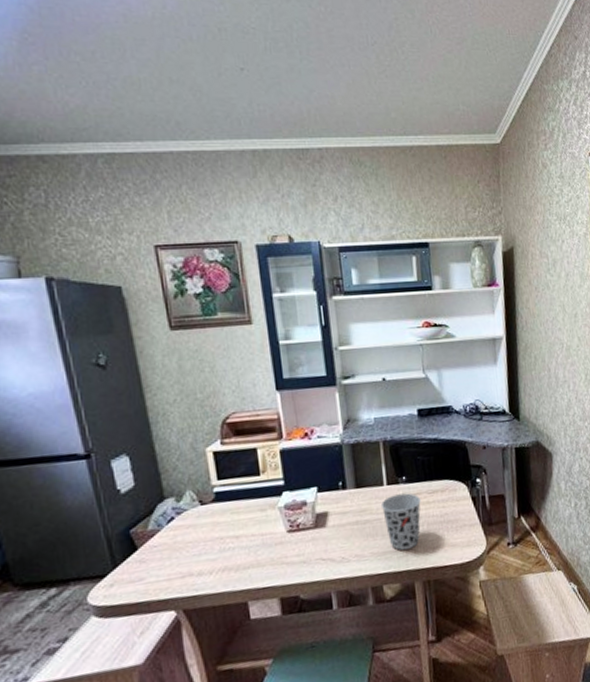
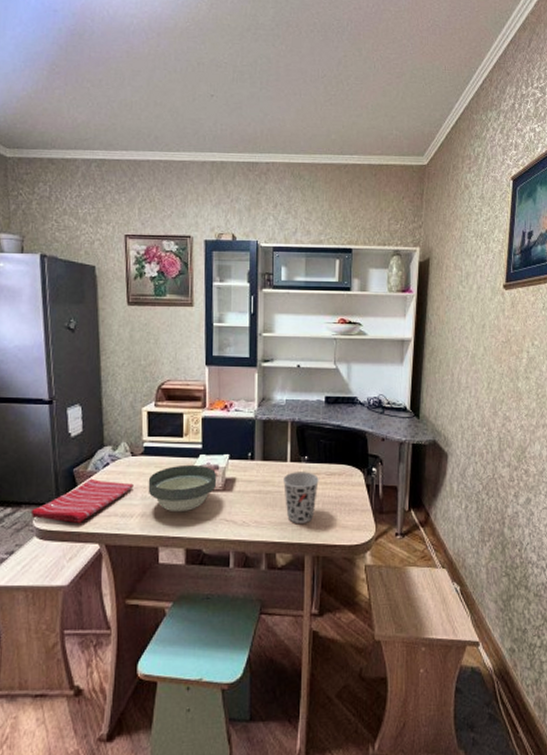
dish towel: none [82,536,208,595] -> present [30,478,134,523]
bowl: none [225,503,307,561] -> present [148,464,217,513]

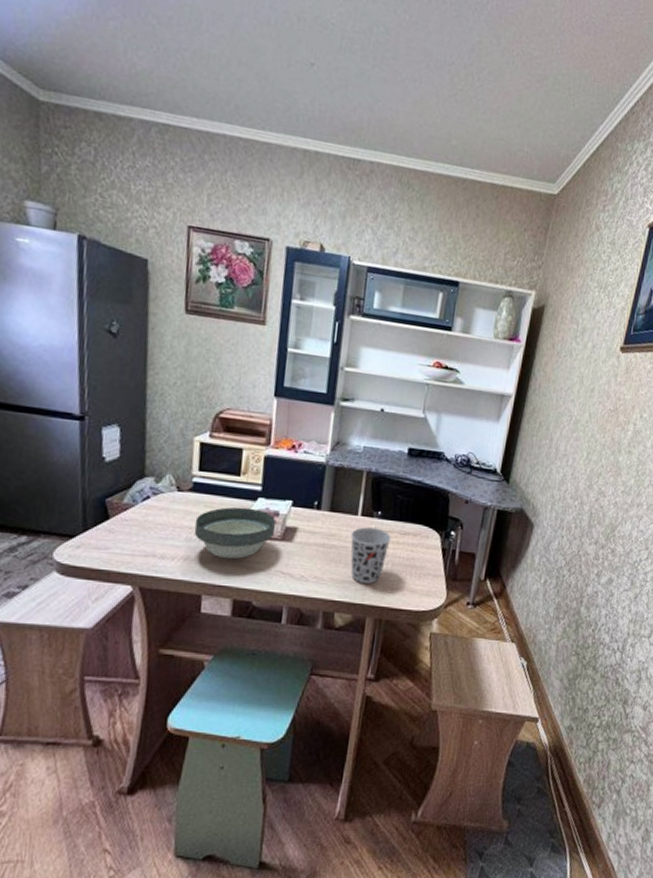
dish towel: present [30,478,134,523] -> none [50,511,178,561]

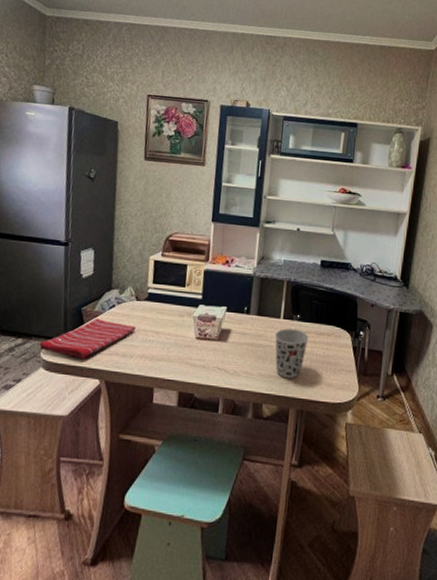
dish towel: none [50,511,178,561] -> present [39,318,136,358]
bowl: present [194,507,277,560] -> none [148,312,214,357]

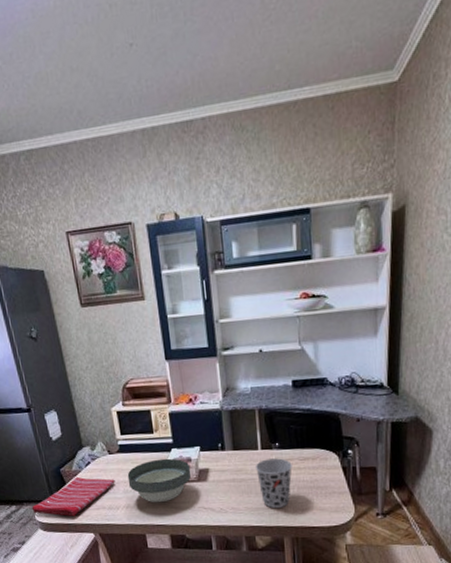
bowl: none [148,312,214,357] -> present [127,458,191,503]

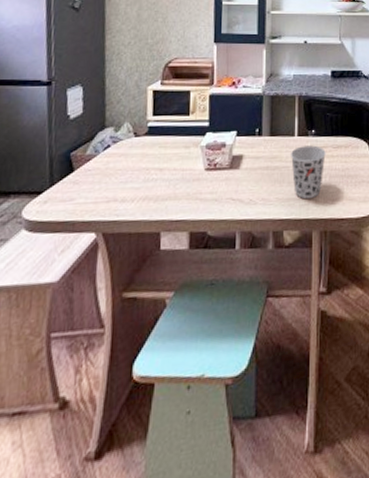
dish towel: present [31,476,115,516] -> none [20,162,136,212]
bowl: present [127,458,191,503] -> none [151,143,224,194]

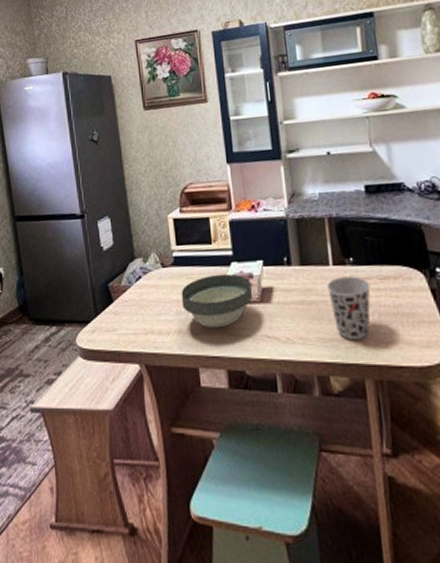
bowl: none [151,143,224,194] -> present [181,273,253,329]

